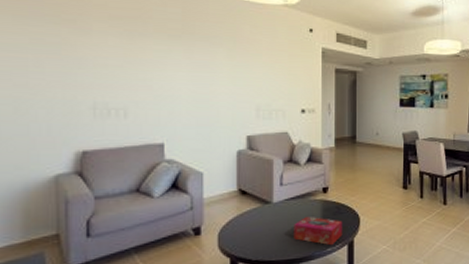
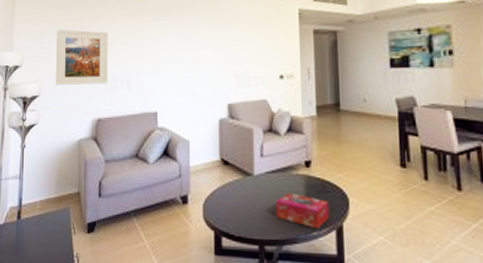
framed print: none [16,43,97,112] -> present [56,29,109,85]

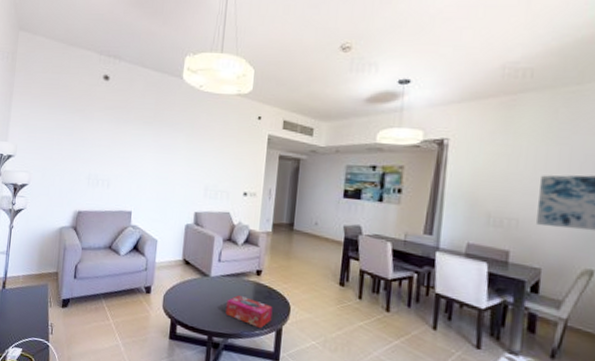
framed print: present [56,29,109,85] -> none [44,127,95,181]

